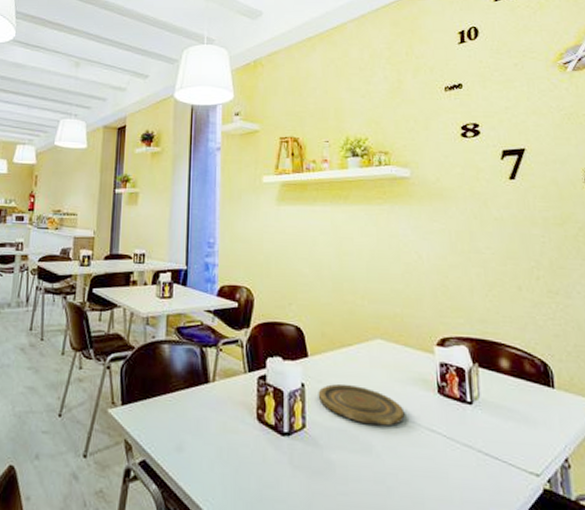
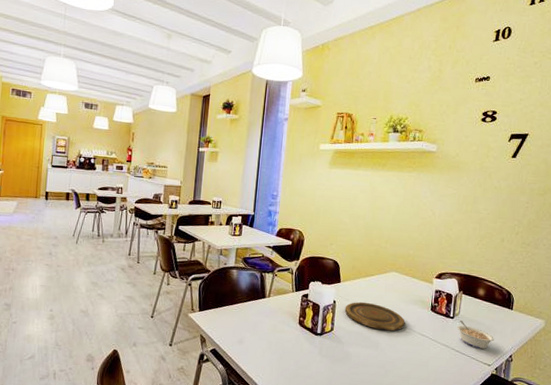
legume: none [479,407,538,451] -> present [457,321,495,350]

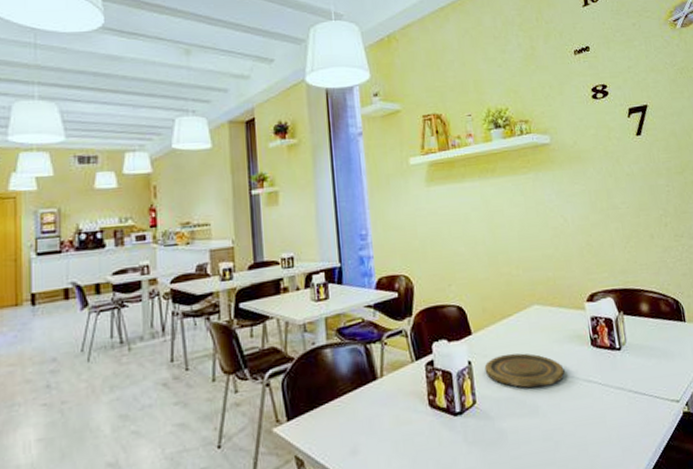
legume: present [457,321,495,350] -> none [627,350,676,383]

